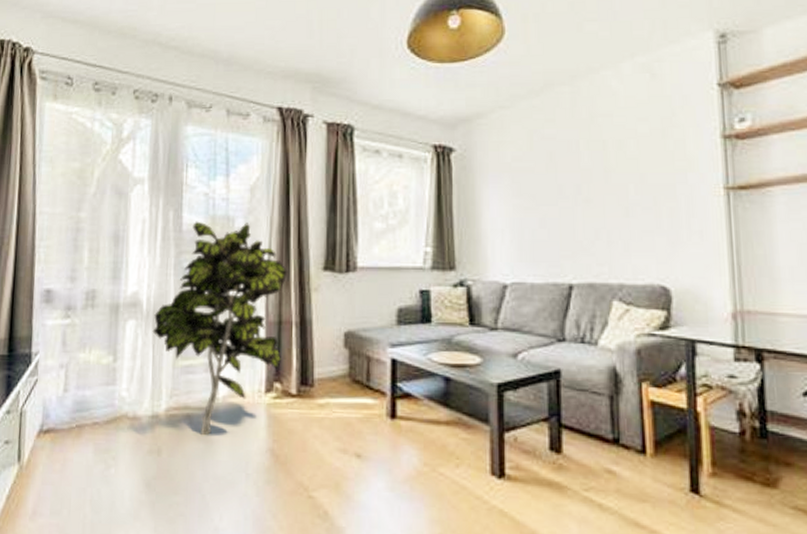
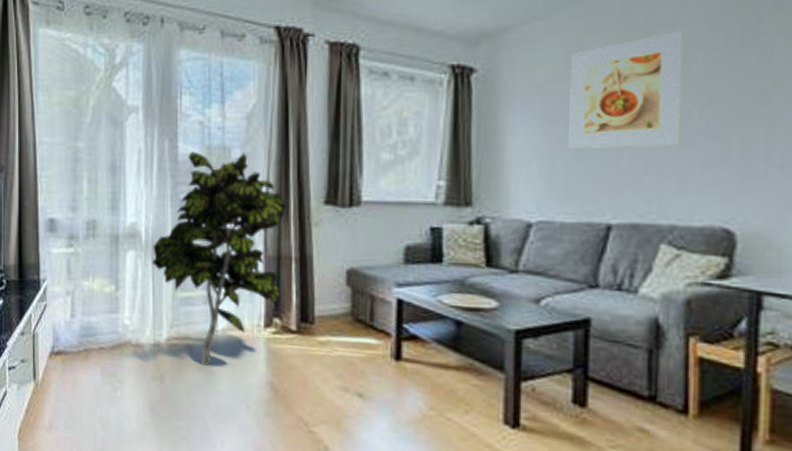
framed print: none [532,122,622,218] -> present [569,32,683,148]

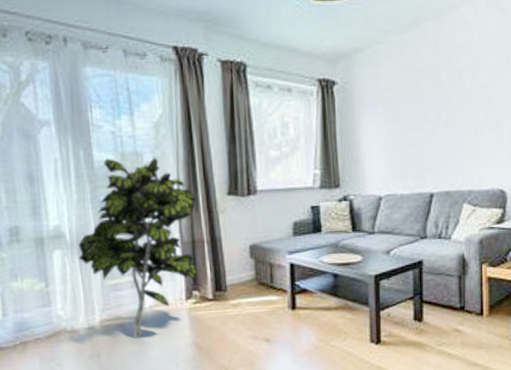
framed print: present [569,32,683,148] -> none [402,53,473,140]

